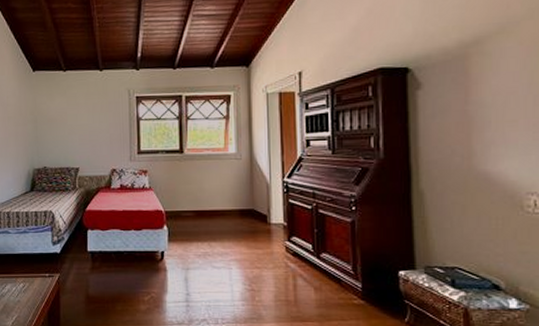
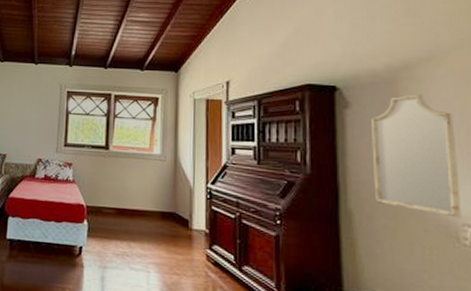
home mirror: none [443,69,527,188] -> present [372,94,462,218]

